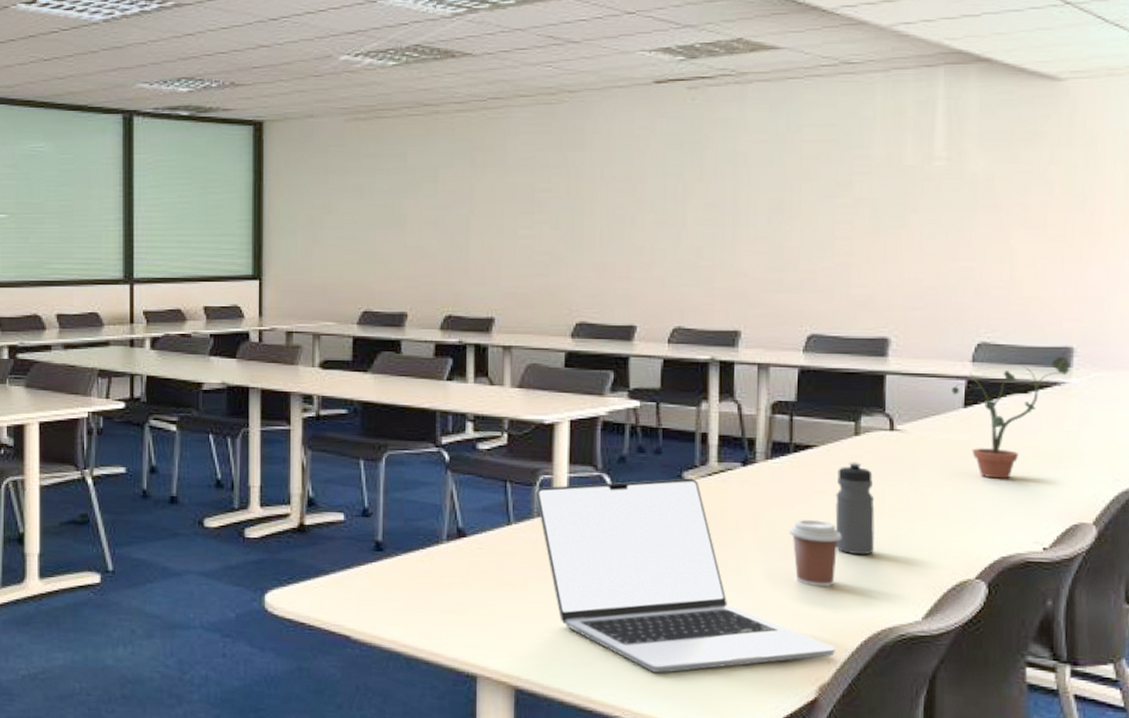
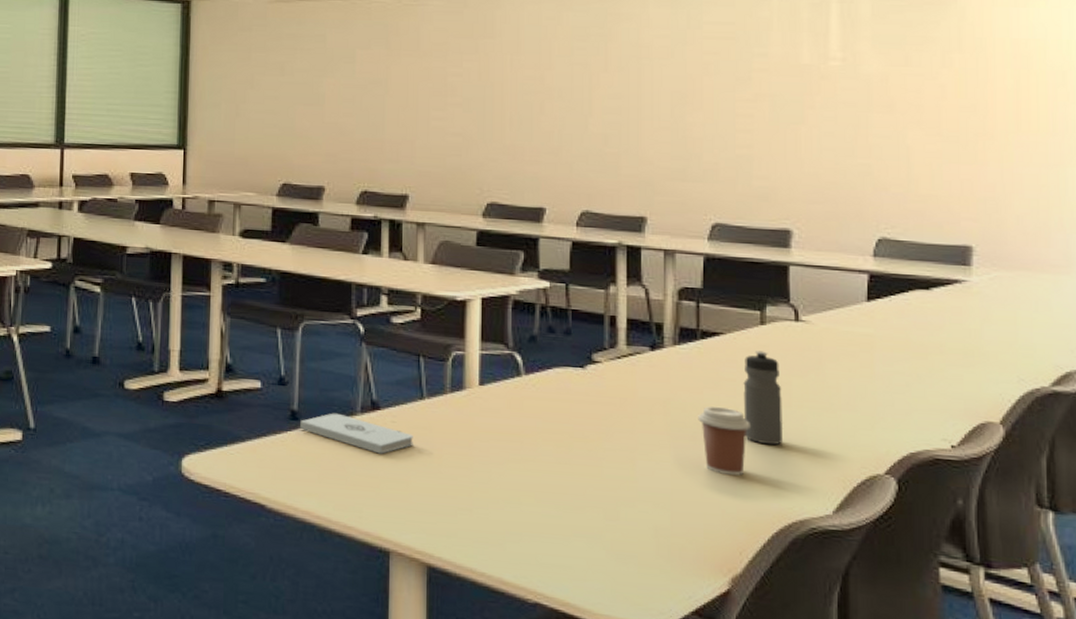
notepad: none [385,542,500,581] -> present [300,413,413,454]
laptop: present [535,478,835,673] -> none [448,360,747,557]
potted plant: present [952,357,1070,479] -> none [854,255,970,375]

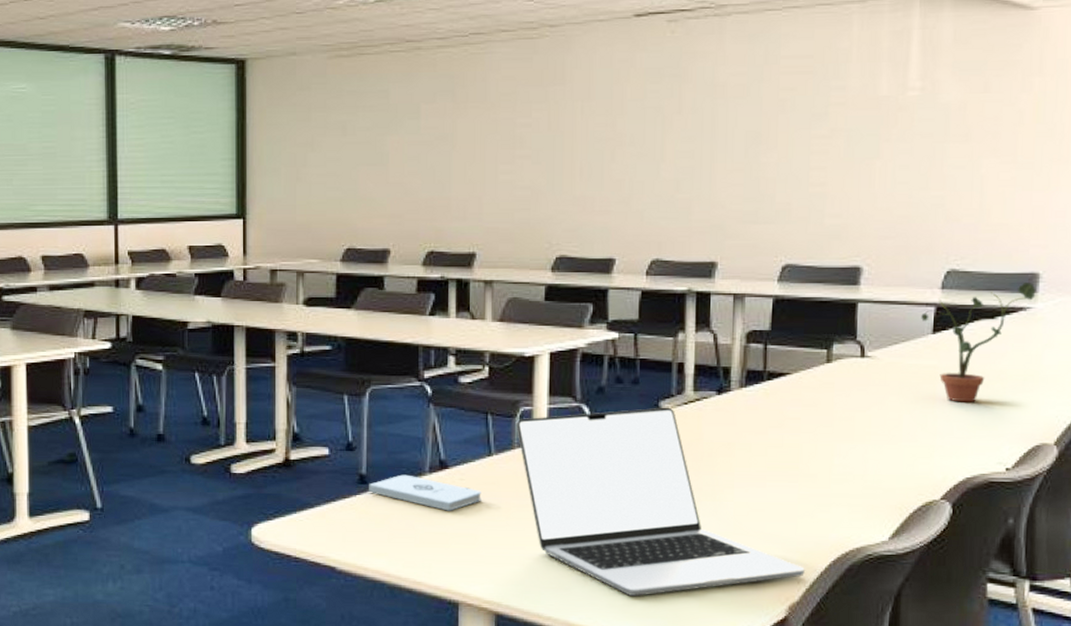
laptop: none [448,360,747,557] -> present [515,407,805,596]
coffee cup: present [698,406,750,476] -> none [762,444,813,510]
water bottle: present [743,351,784,446] -> none [806,388,845,479]
potted plant: none [854,255,970,375] -> present [921,283,1036,402]

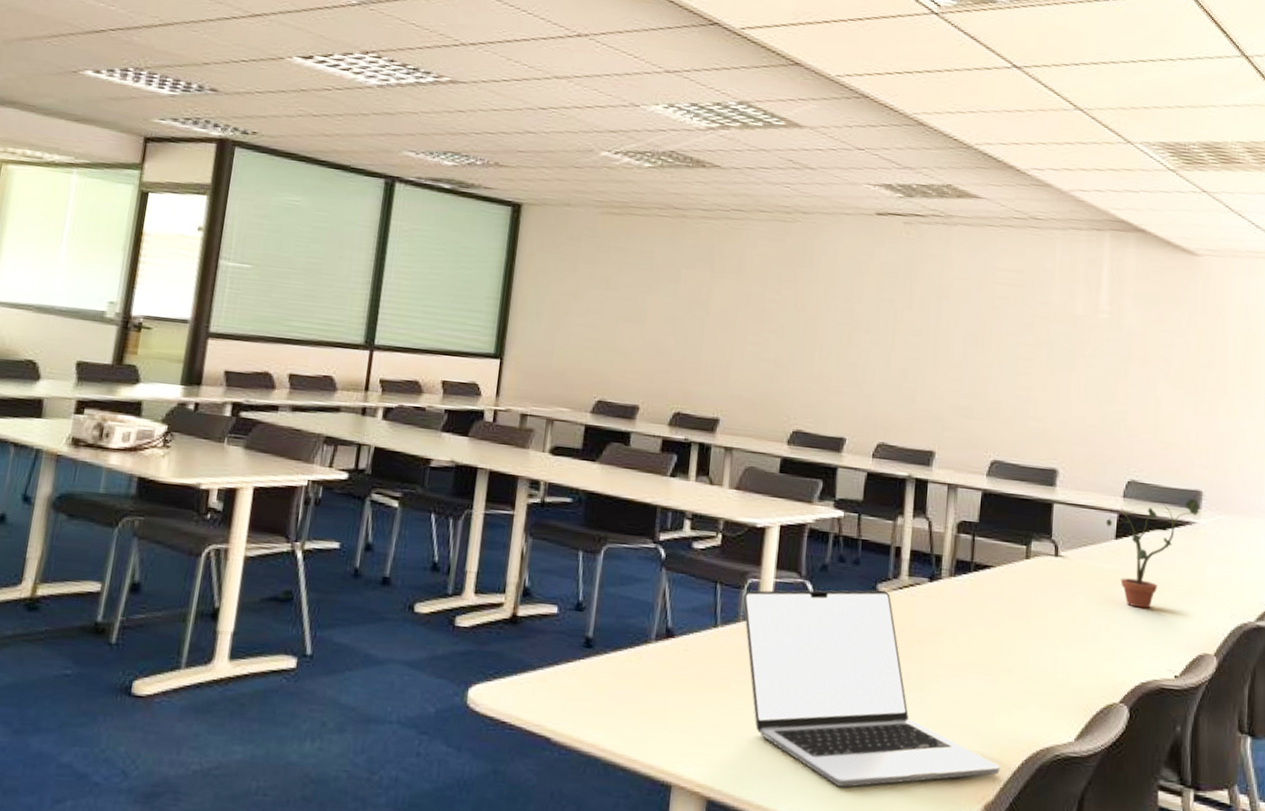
notepad: present [369,474,481,511] -> none [593,640,704,684]

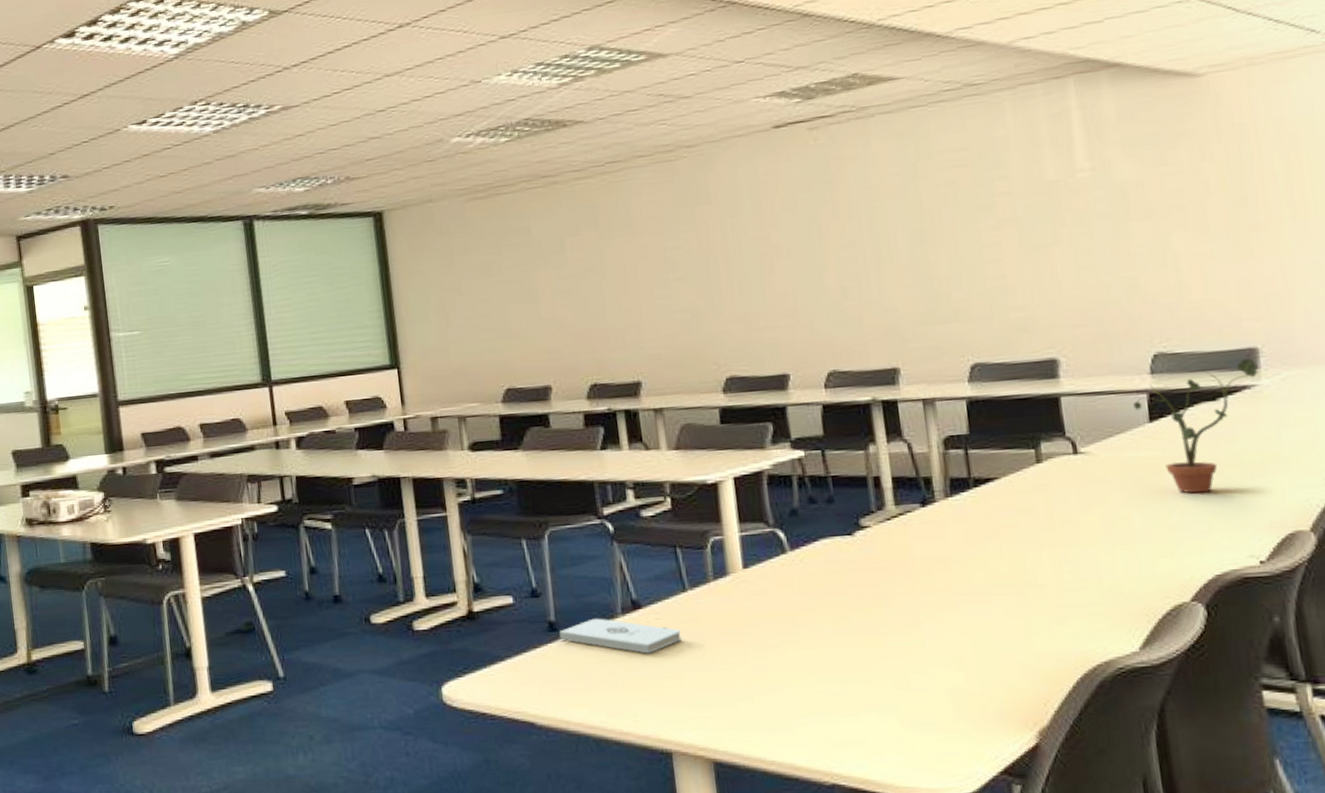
notepad: none [593,640,704,684] -> present [559,618,682,654]
laptop: present [742,590,1000,787] -> none [707,525,1051,732]

